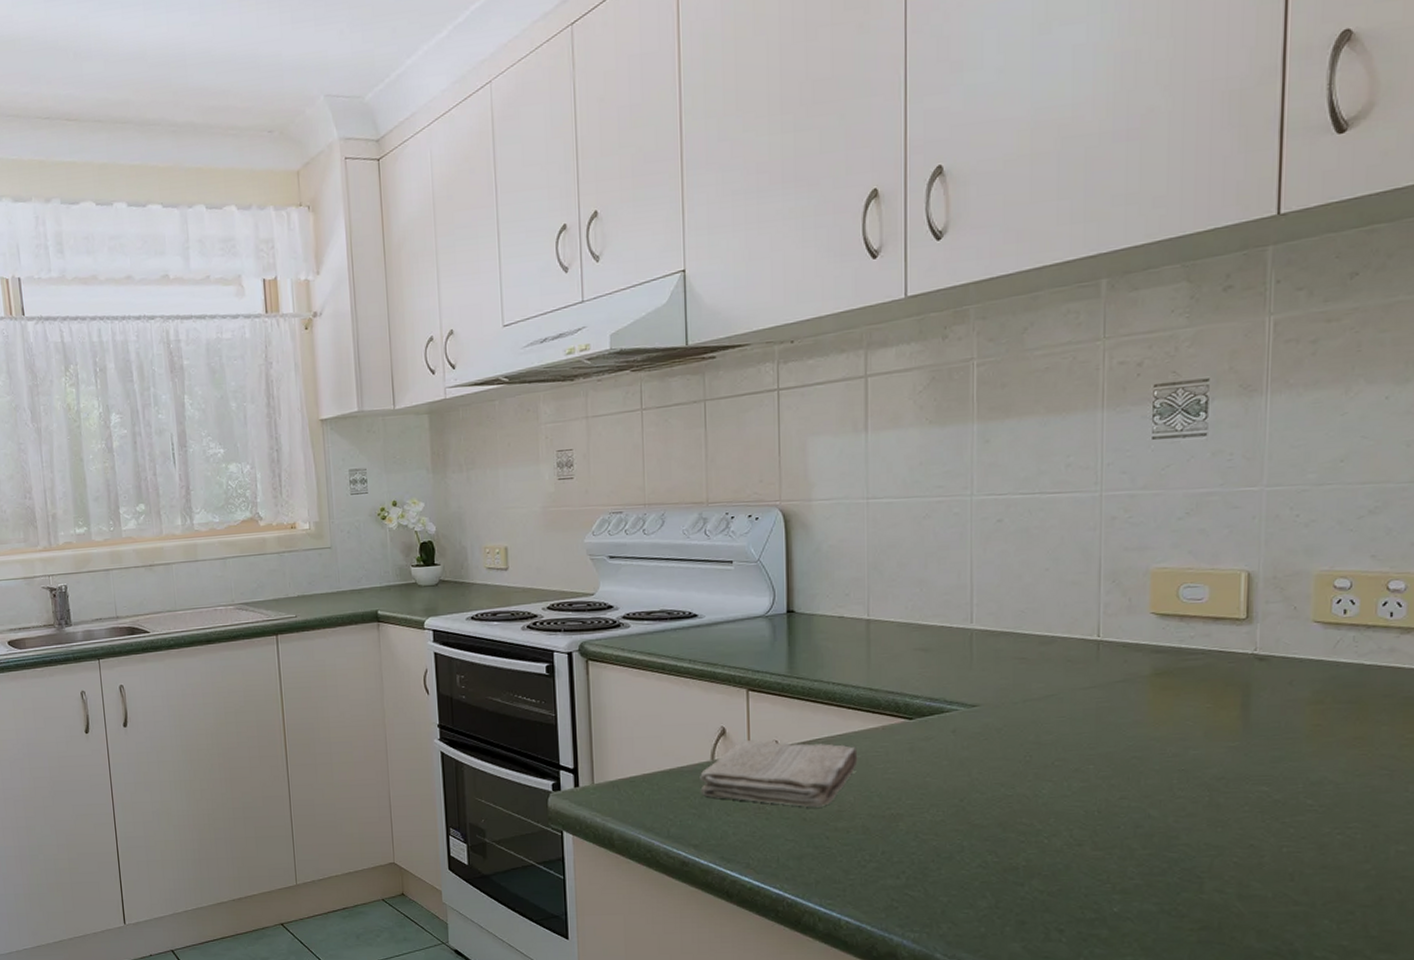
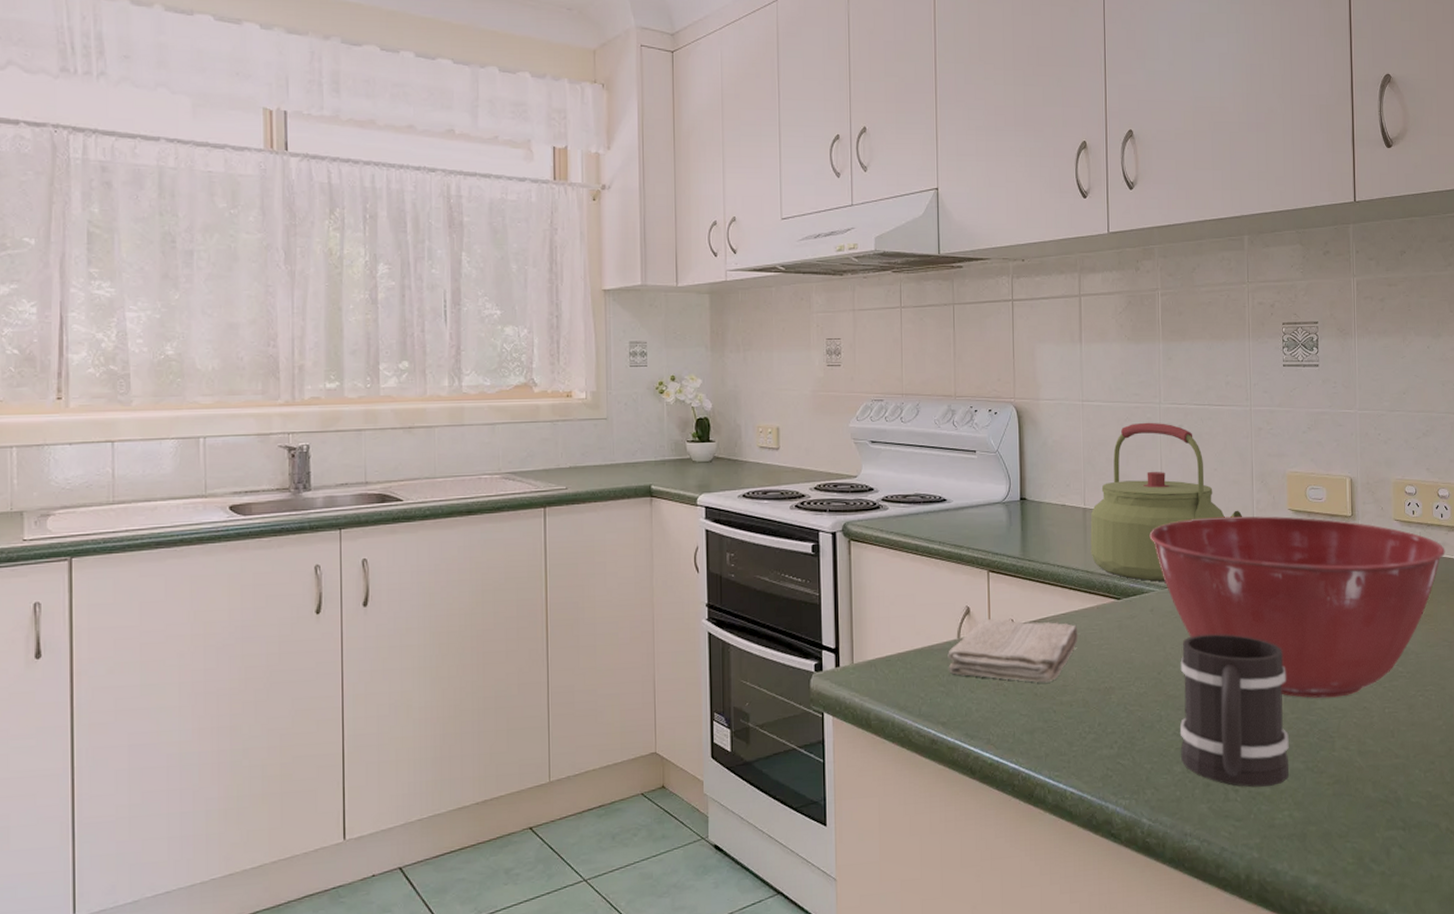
kettle: none [875,518,1084,700] -> present [1090,422,1243,582]
mixing bowl: none [953,621,1394,833] -> present [1149,516,1445,698]
mug: none [988,758,1137,928] -> present [1180,634,1289,788]

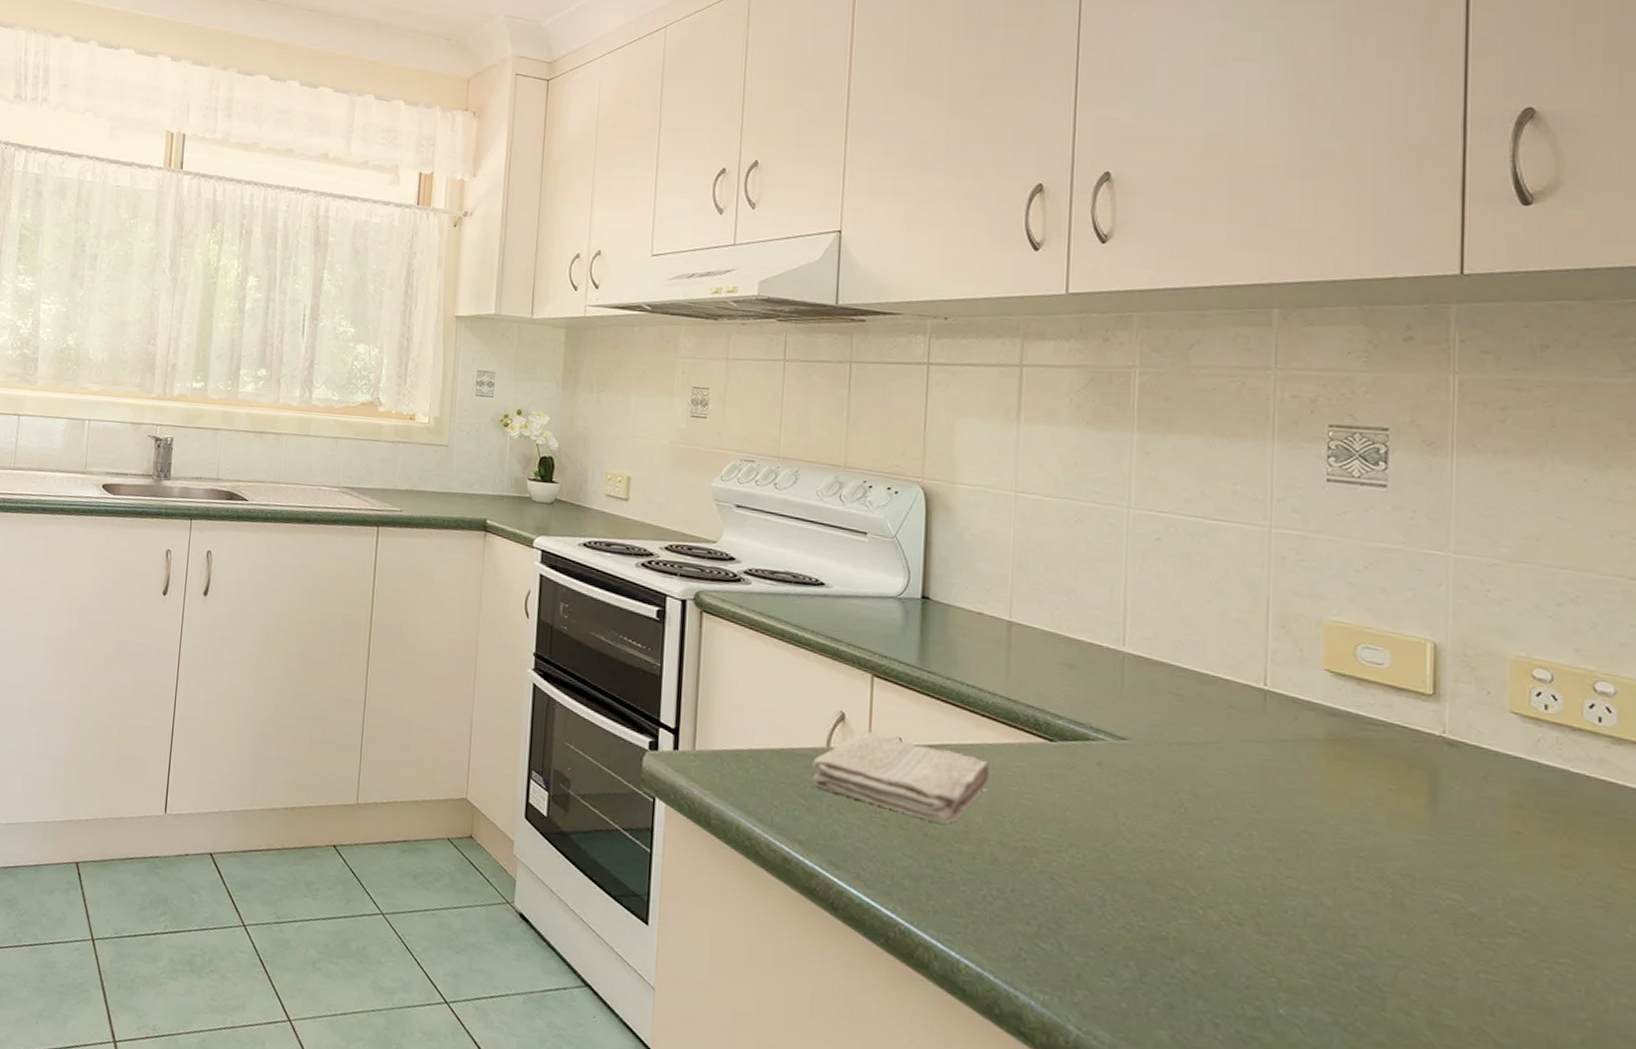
kettle: present [1090,422,1243,582] -> none [1015,527,1249,732]
mixing bowl: present [1149,516,1445,698] -> none [1102,657,1604,940]
mug: present [1180,634,1289,788] -> none [1132,807,1308,1034]

